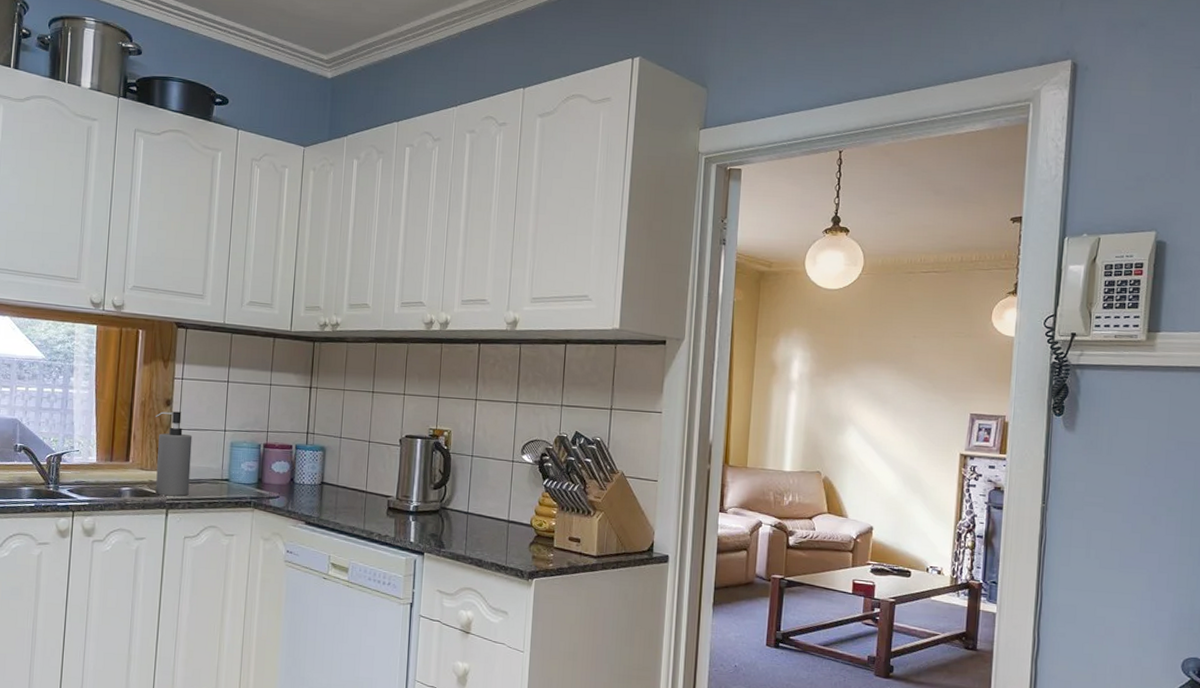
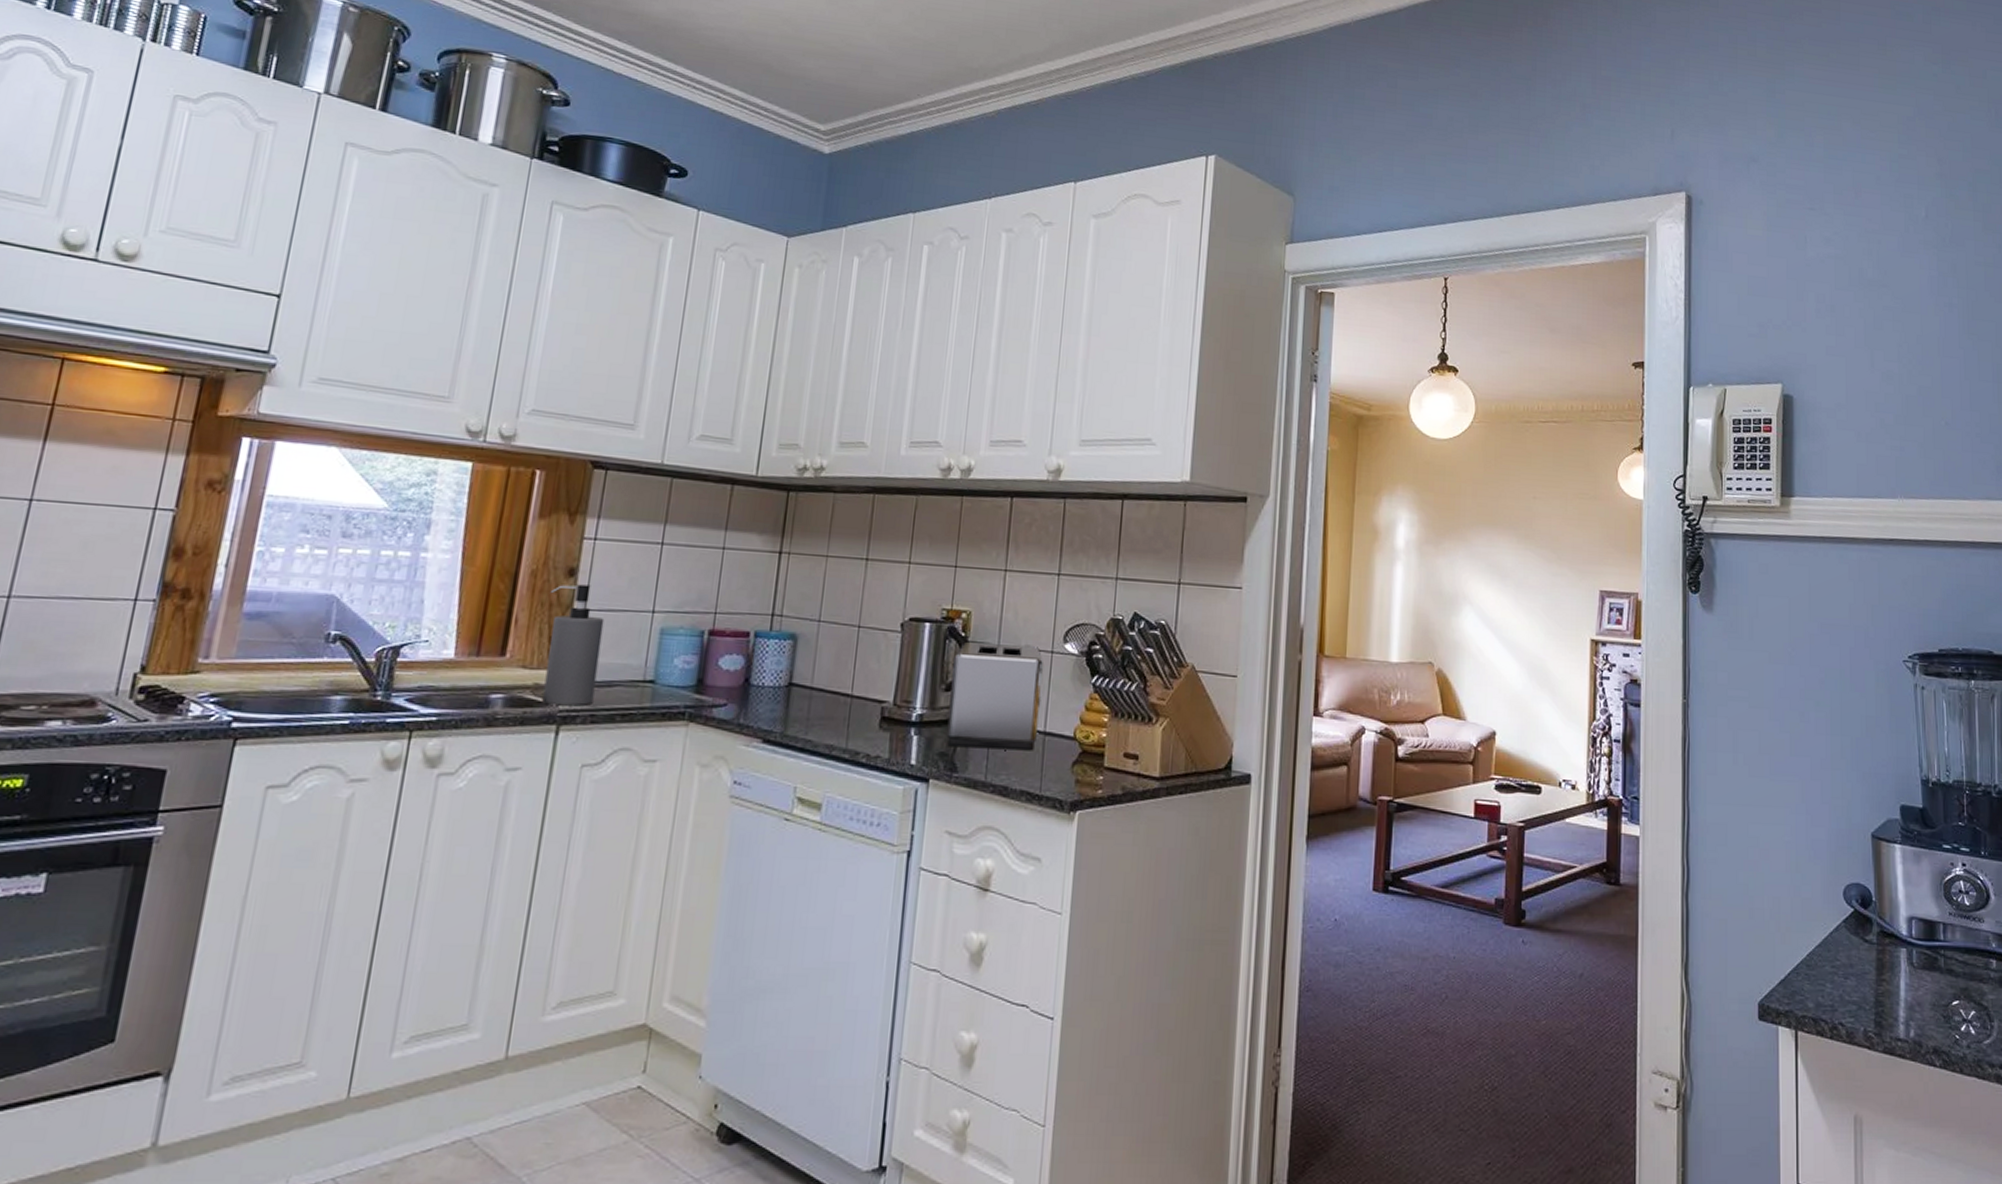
toaster: none [436,453,506,534] -> present [946,642,1043,751]

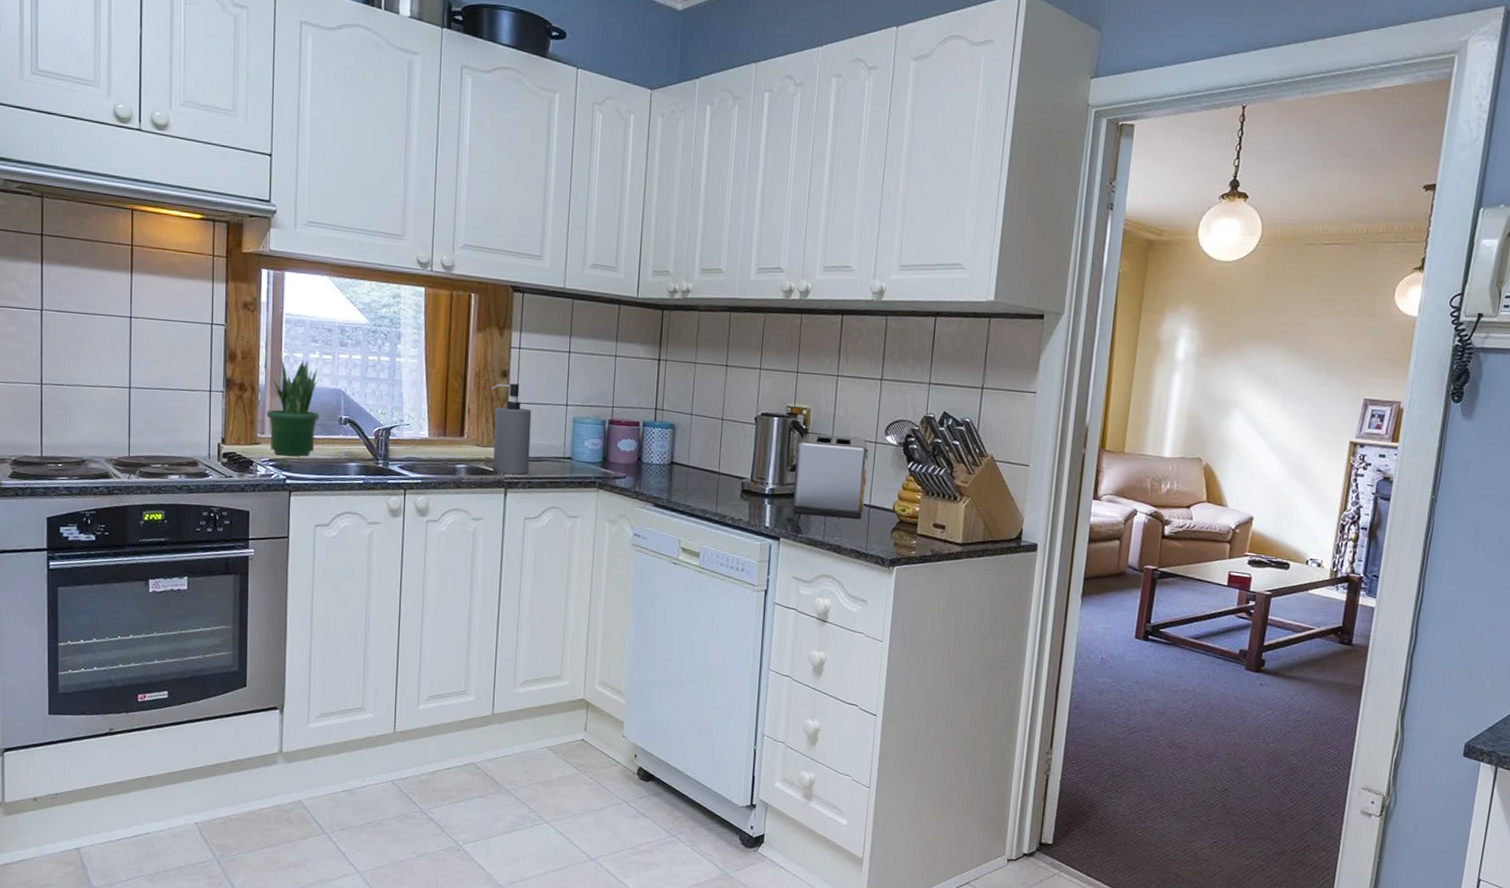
planter: none [215,553,305,689] -> present [267,357,319,456]

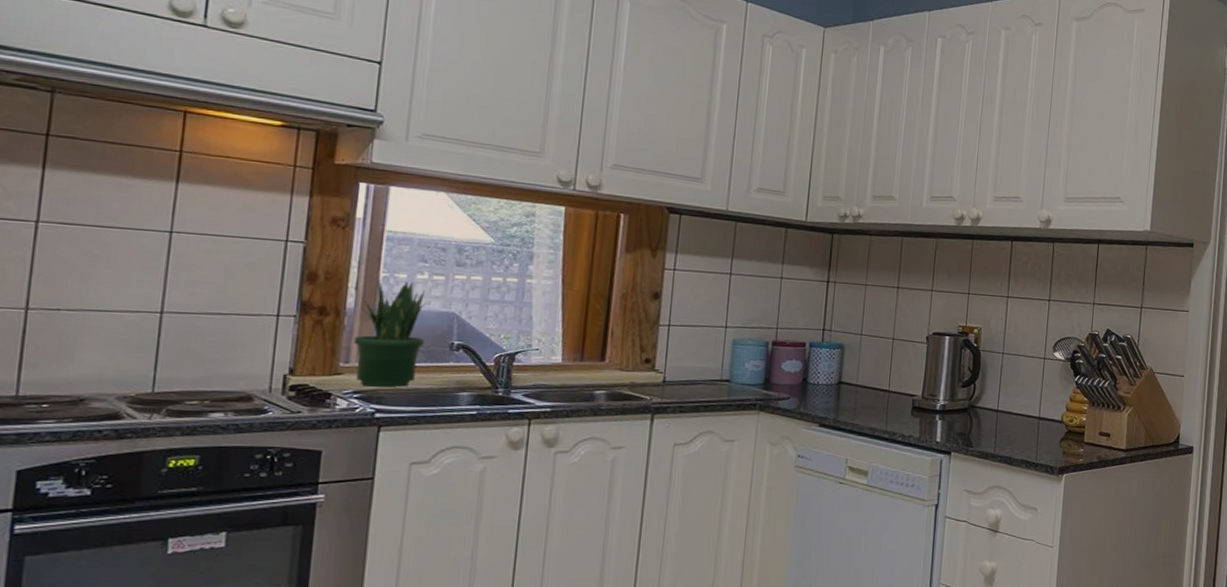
soap dispenser: present [490,383,532,475] -> none [638,305,686,400]
toaster: present [792,433,869,520] -> none [964,351,1038,431]

